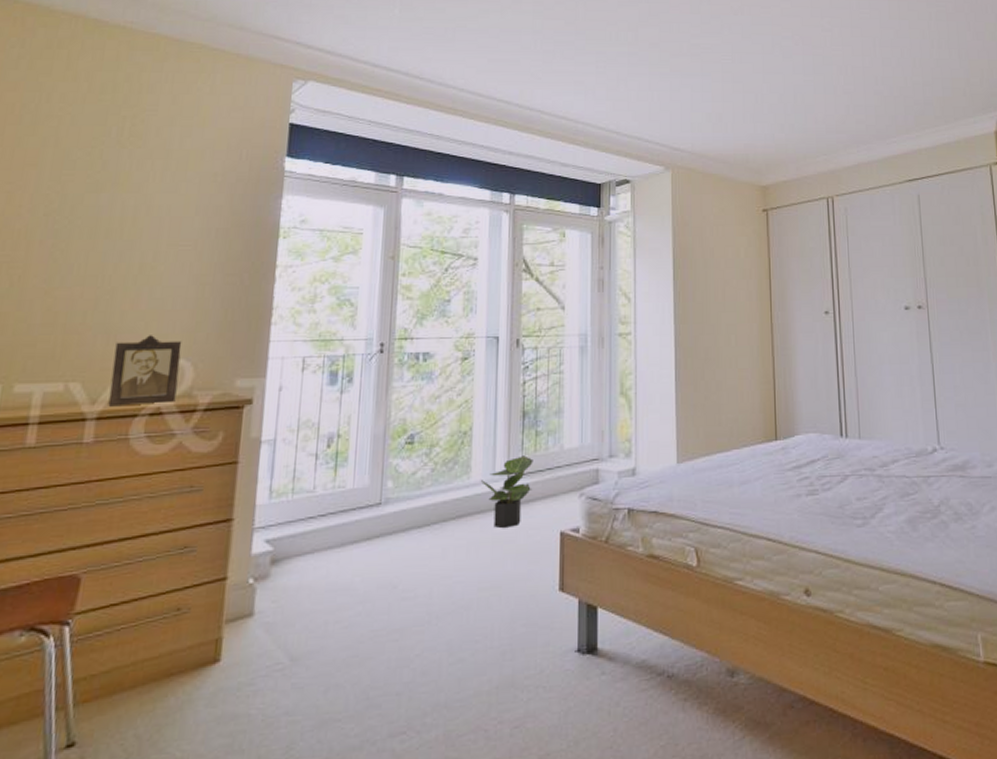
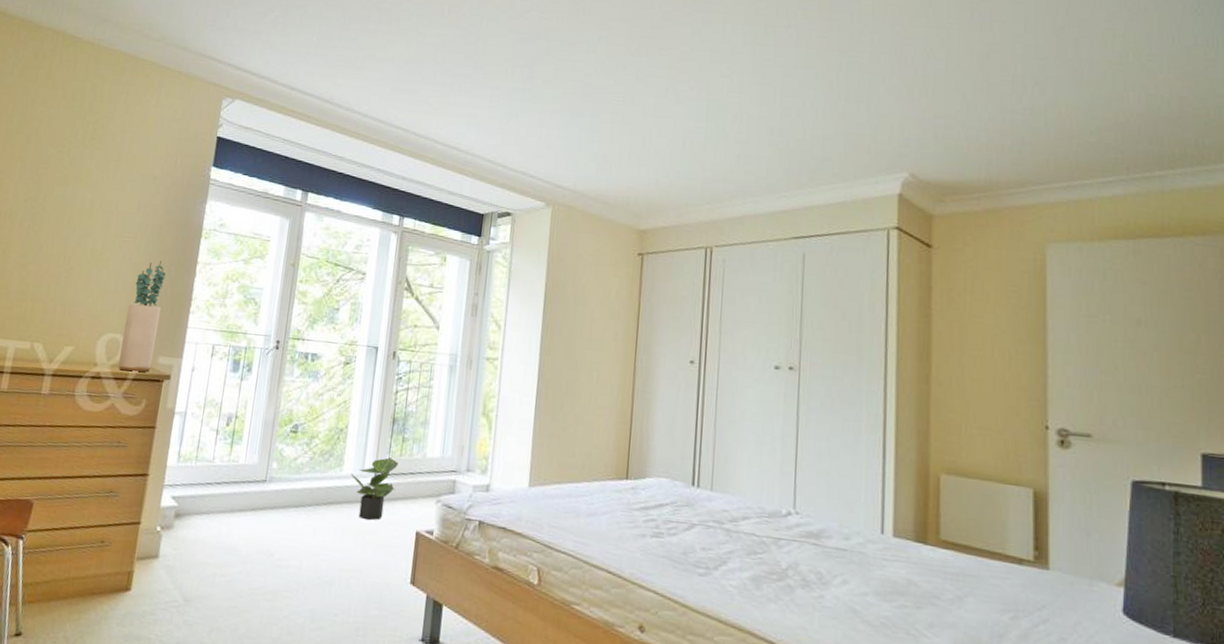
photo frame: present [108,335,182,407] -> none [61,310,120,369]
vase: none [184,268,237,401] -> present [118,260,166,373]

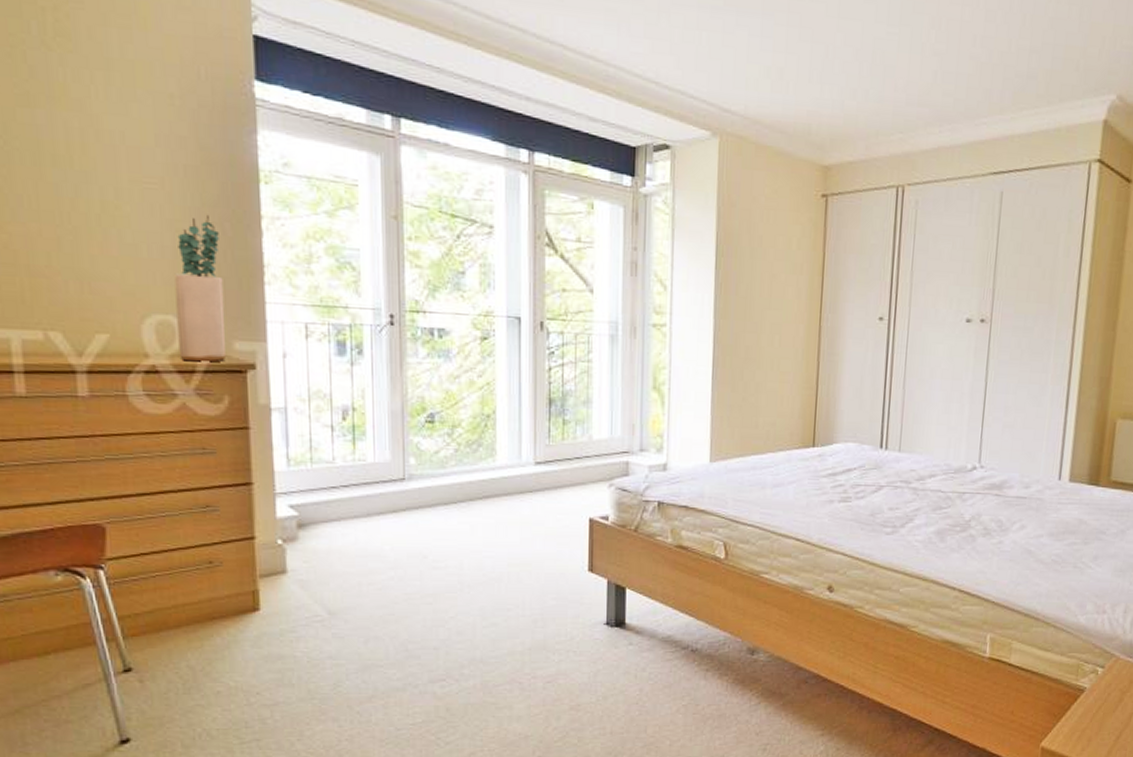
potted plant: present [352,458,398,520] -> none [508,443,561,510]

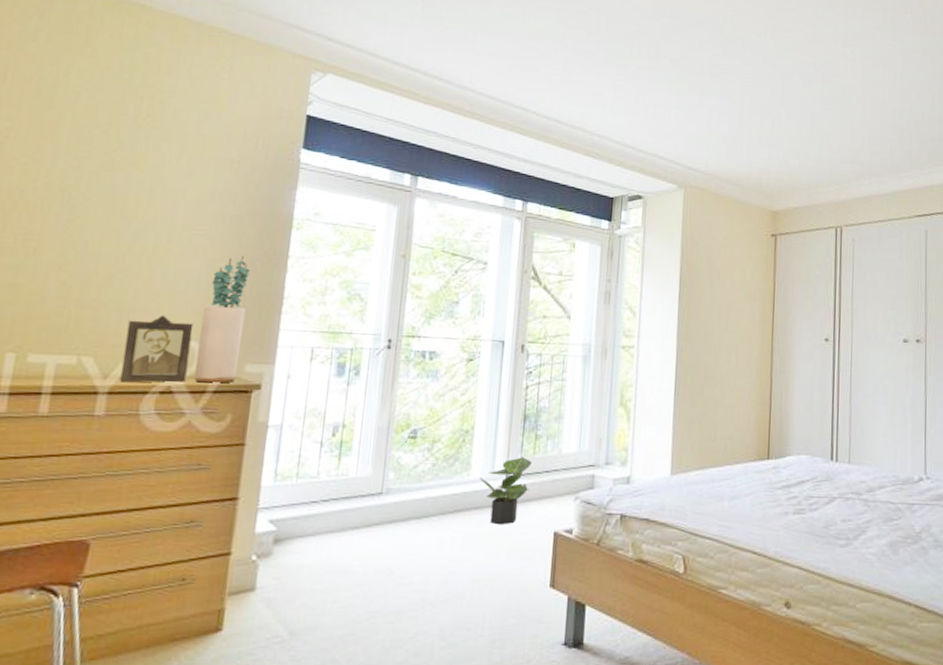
photo frame: none [91,285,171,361] -> present [119,315,194,383]
potted plant: none [508,443,561,510] -> present [480,457,532,524]

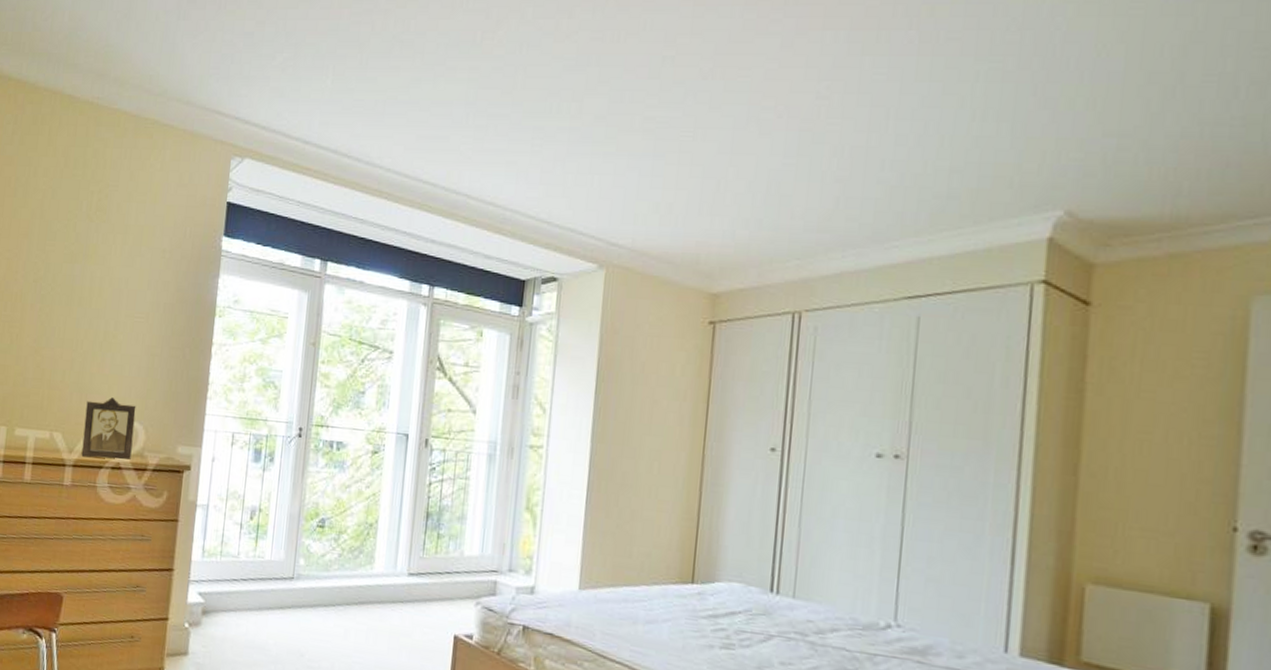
vase: present [194,255,250,384] -> none [137,342,180,463]
potted plant: present [480,457,532,524] -> none [383,555,434,622]

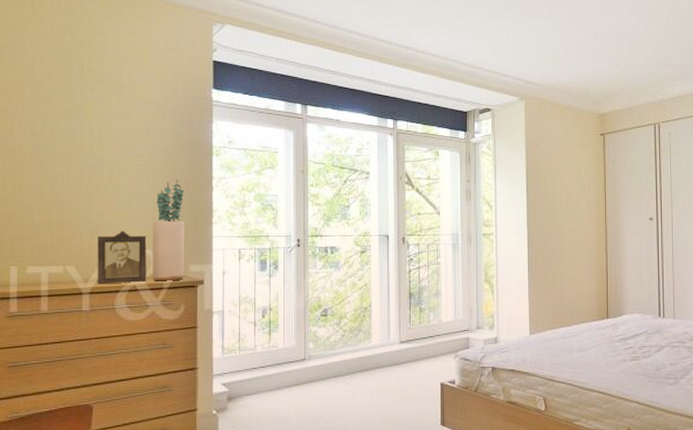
vase: none [137,342,180,463] -> present [152,179,185,281]

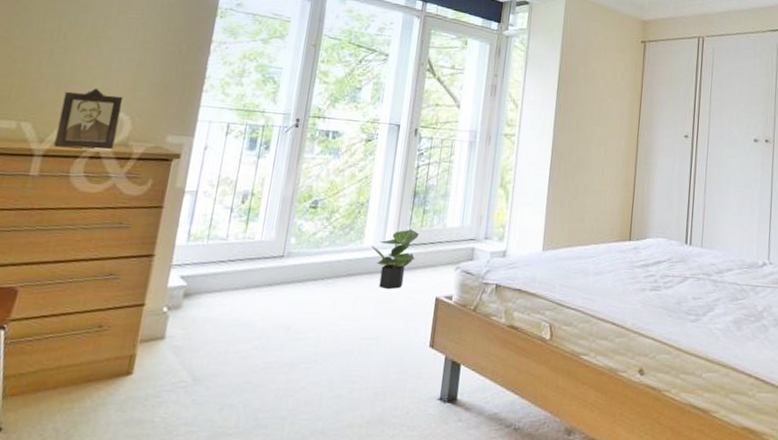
vase: present [152,179,185,281] -> none [121,38,176,152]
potted plant: none [380,326,419,379] -> present [372,229,419,289]

